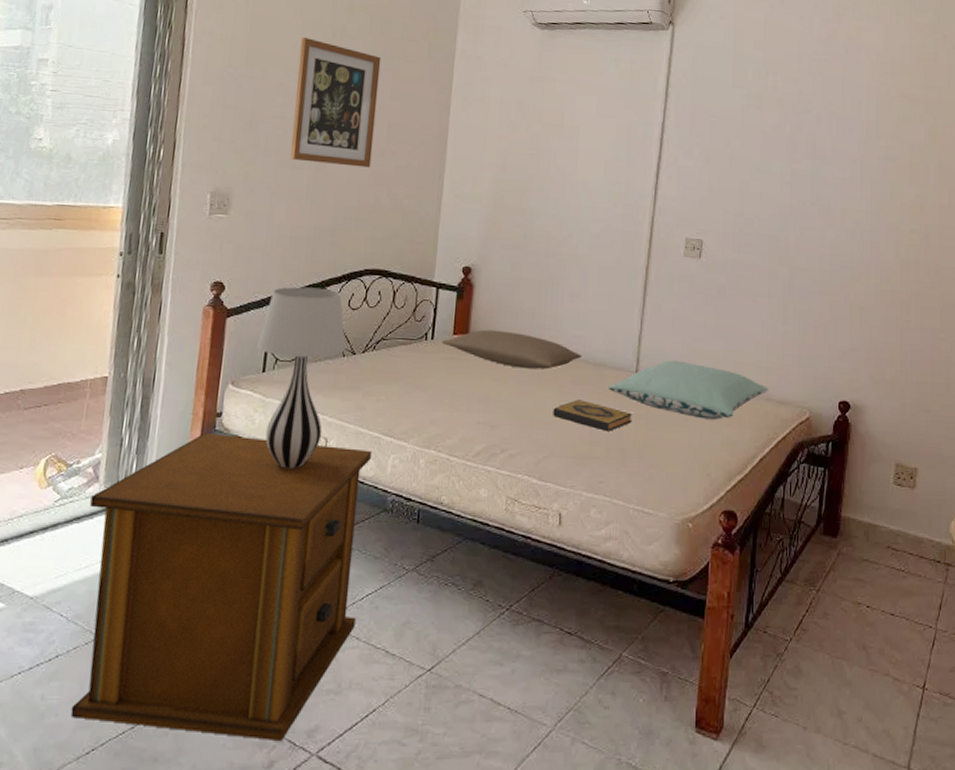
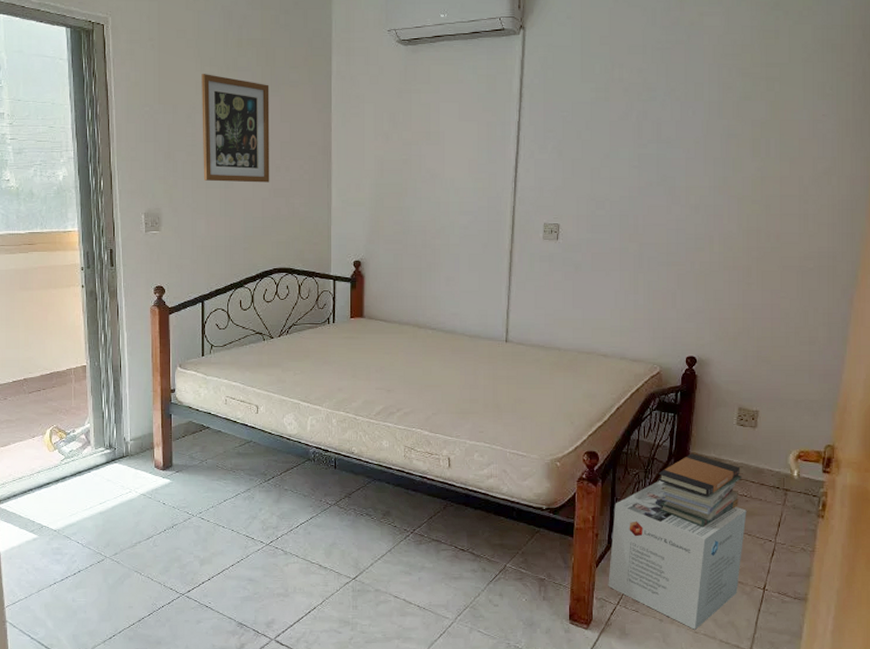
side table: present [70,432,373,742] -> none [87,405,295,630]
table lamp: present [256,286,346,469] -> none [195,286,265,430]
pillow: present [441,329,583,370] -> none [341,312,460,343]
hardback book: present [553,400,632,431] -> none [437,366,505,391]
pillow: present [609,360,768,420] -> none [483,329,622,377]
cardboard box: none [743,549,904,741] -> present [608,480,747,630]
book stack: none [804,517,899,609] -> present [657,453,742,527]

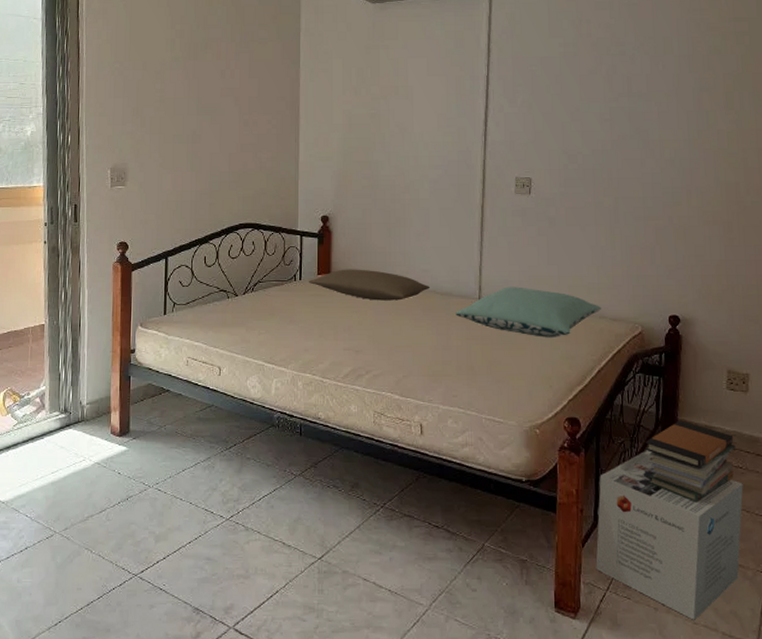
wall art: present [201,74,270,183] -> none [171,32,239,138]
pillow: none [341,312,460,343] -> present [308,269,431,301]
pillow: none [483,329,622,377] -> present [456,286,601,337]

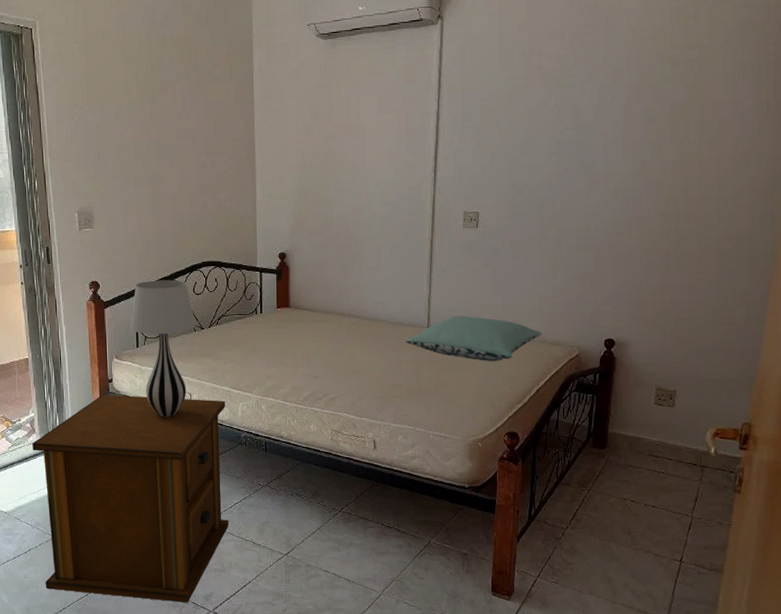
side table: none [40,366,259,617] -> present [32,394,229,603]
table lamp: none [157,242,229,394] -> present [129,280,196,417]
pillow: present [308,269,431,301] -> none [268,302,383,331]
cardboard box: present [596,450,744,620] -> none [529,459,664,600]
book stack: present [644,420,736,503] -> none [576,432,660,503]

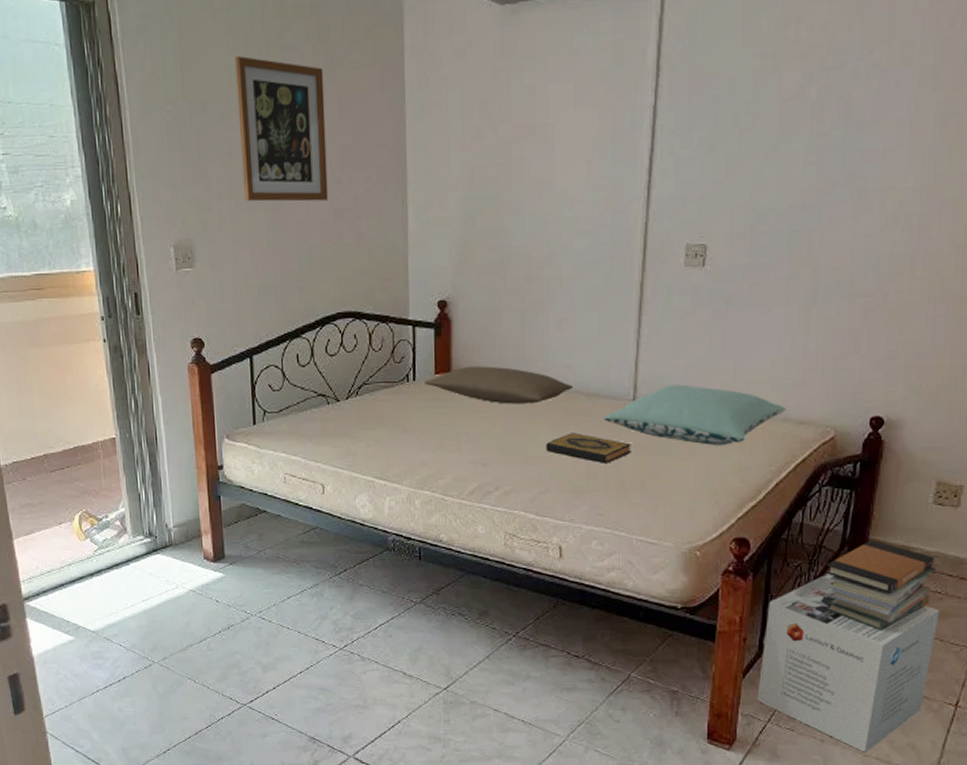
side table: present [32,394,229,603] -> none [123,484,373,746]
wall art: none [127,74,196,180] -> present [235,56,329,202]
table lamp: present [129,280,196,417] -> none [243,336,329,514]
pillow: none [268,302,383,331] -> present [423,366,574,404]
hardback book: none [362,352,427,376] -> present [546,433,631,463]
cardboard box: none [529,459,664,600] -> present [757,574,940,752]
book stack: none [576,432,660,503] -> present [824,540,936,631]

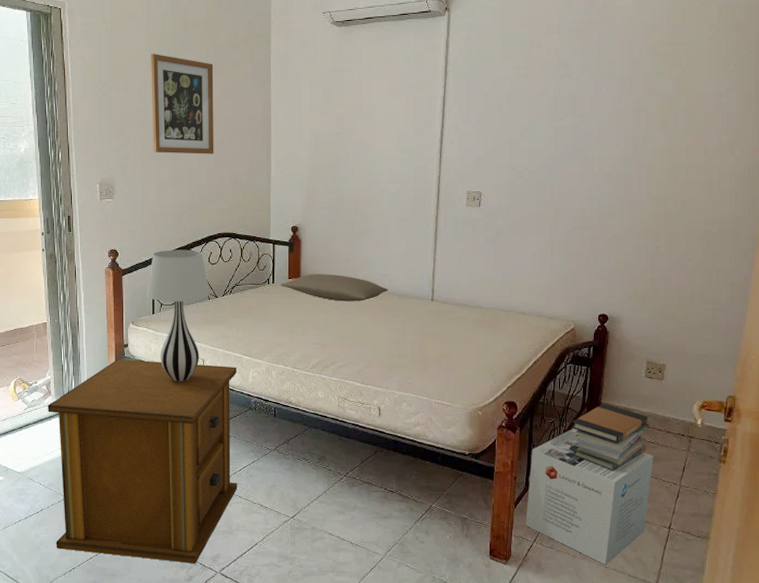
side table: none [123,484,373,746] -> present [48,358,237,564]
table lamp: none [243,336,329,514] -> present [146,249,210,382]
hardback book: present [546,433,631,463] -> none [369,323,430,346]
pillow: present [604,384,786,445] -> none [411,289,539,333]

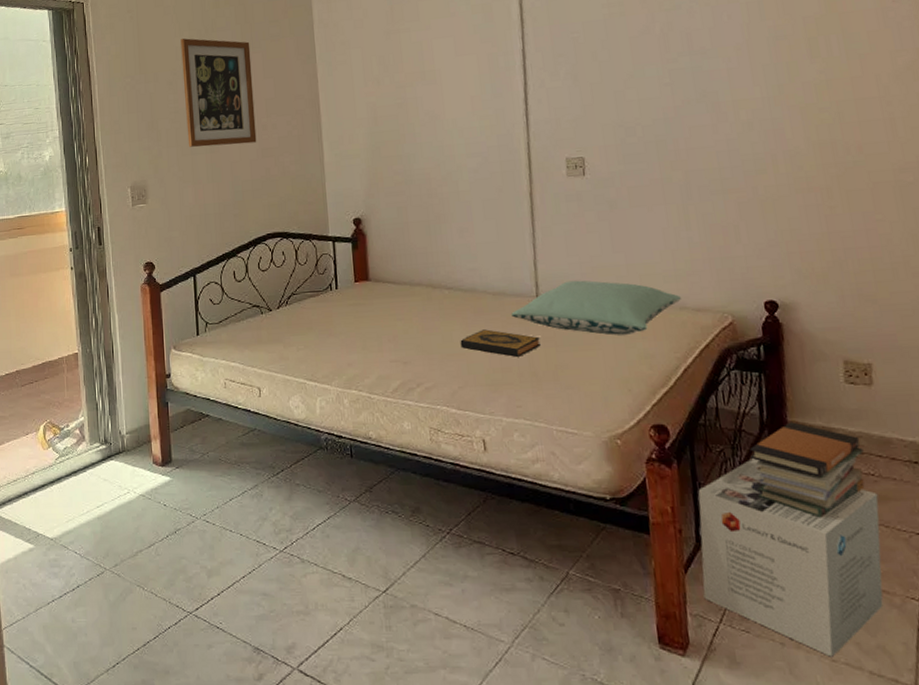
side table: present [48,358,237,564] -> none [82,392,312,657]
table lamp: present [146,249,210,382] -> none [188,256,263,418]
pillow: present [280,274,389,302] -> none [345,272,481,306]
hardback book: none [369,323,430,346] -> present [460,329,541,357]
pillow: none [411,289,539,333] -> present [511,280,681,336]

